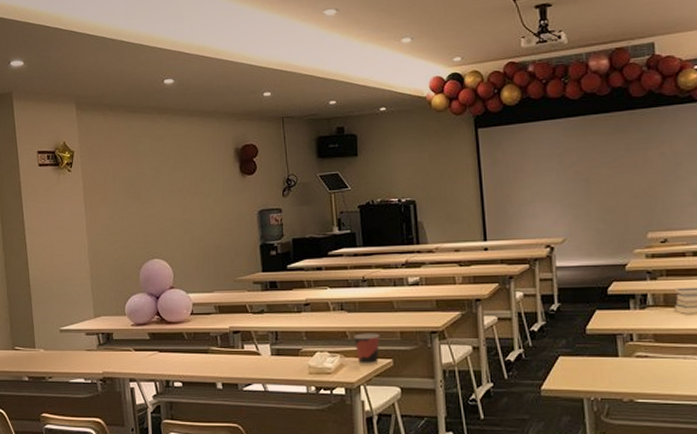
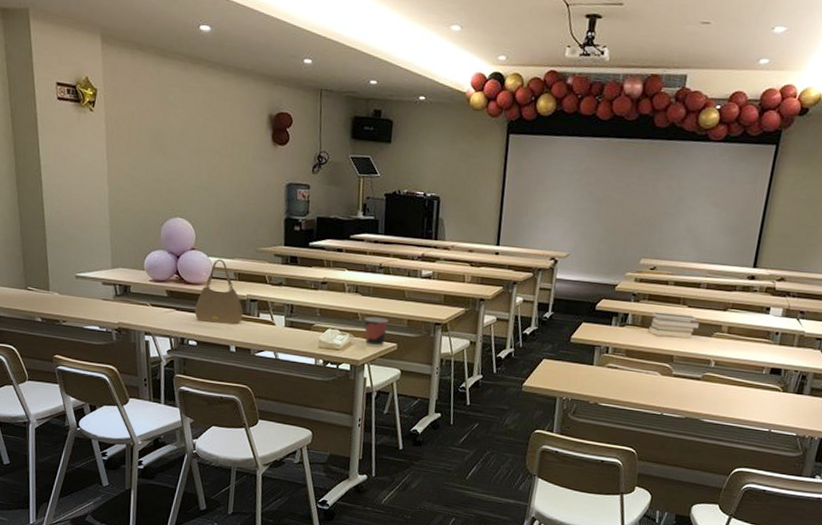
handbag: none [177,294,227,360] -> present [194,258,243,325]

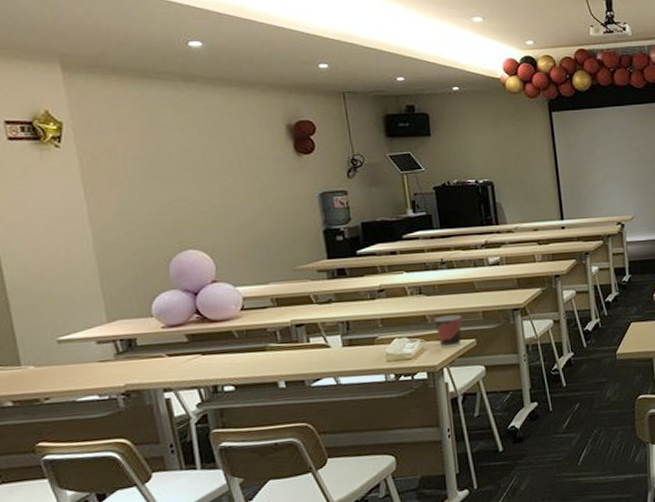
handbag: present [194,258,243,325] -> none [226,286,289,362]

